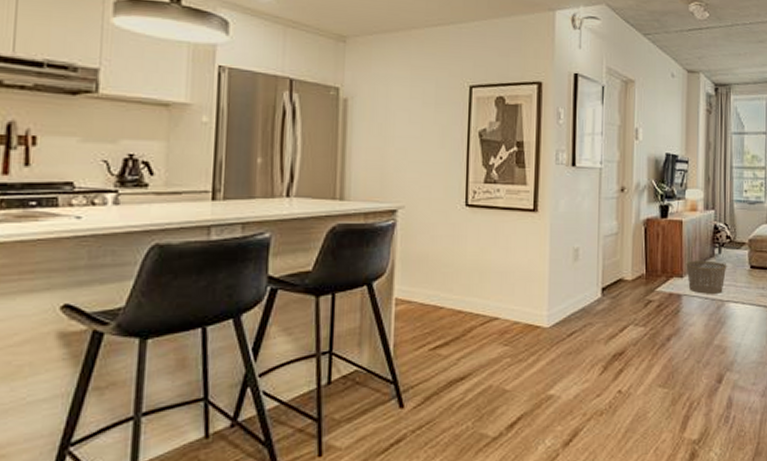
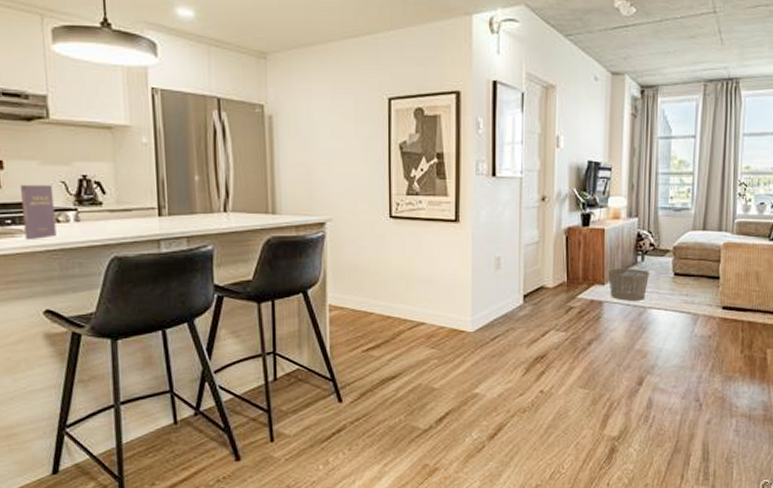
book: none [50,162,93,225] -> present [19,184,57,241]

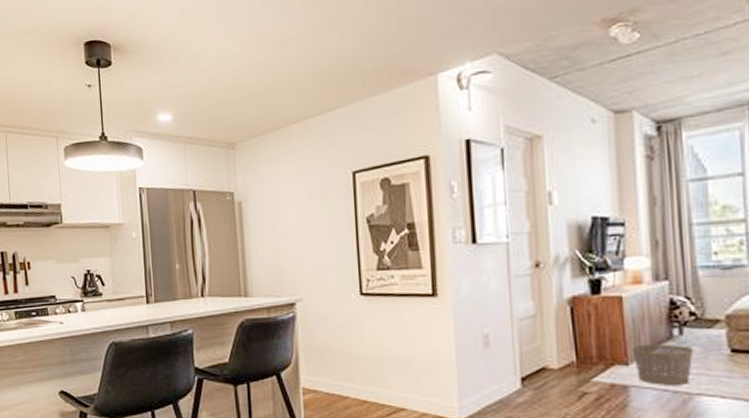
book: present [19,184,57,241] -> none [41,280,68,330]

